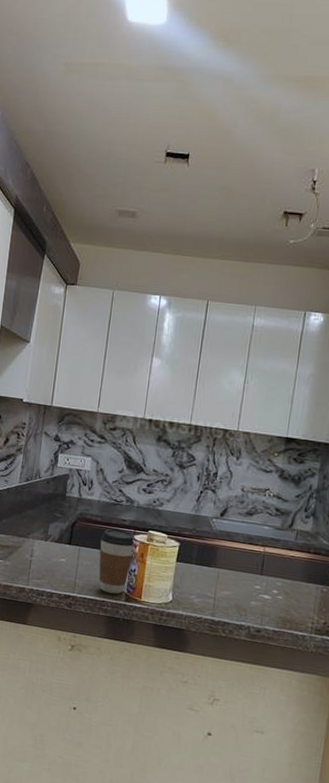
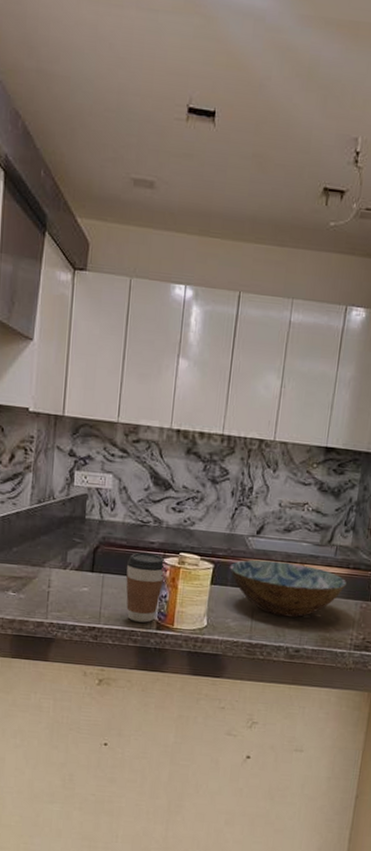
bowl: none [194,540,307,598] -> present [230,559,346,618]

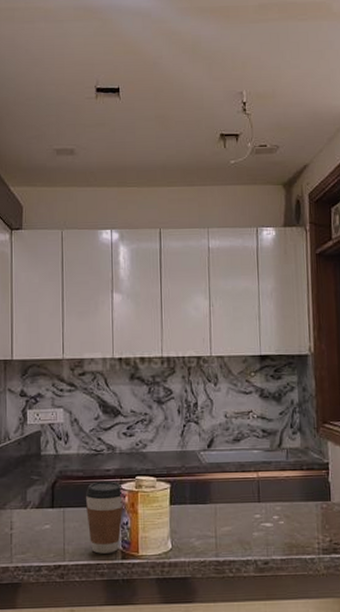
bowl: present [230,559,346,618] -> none [186,472,303,529]

